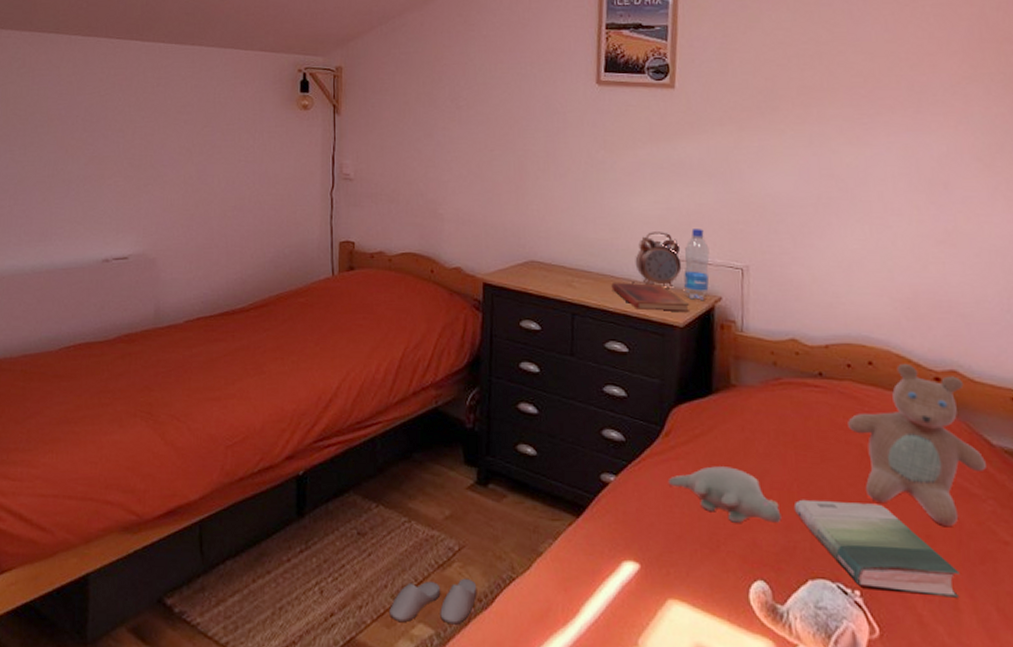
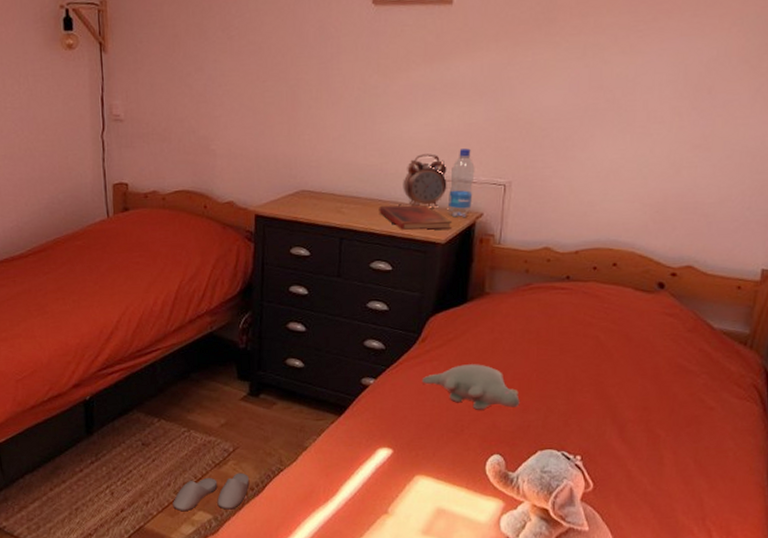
book: present [793,499,960,598] -> none [531,385,668,455]
teddy bear: present [848,363,986,528] -> none [588,262,705,400]

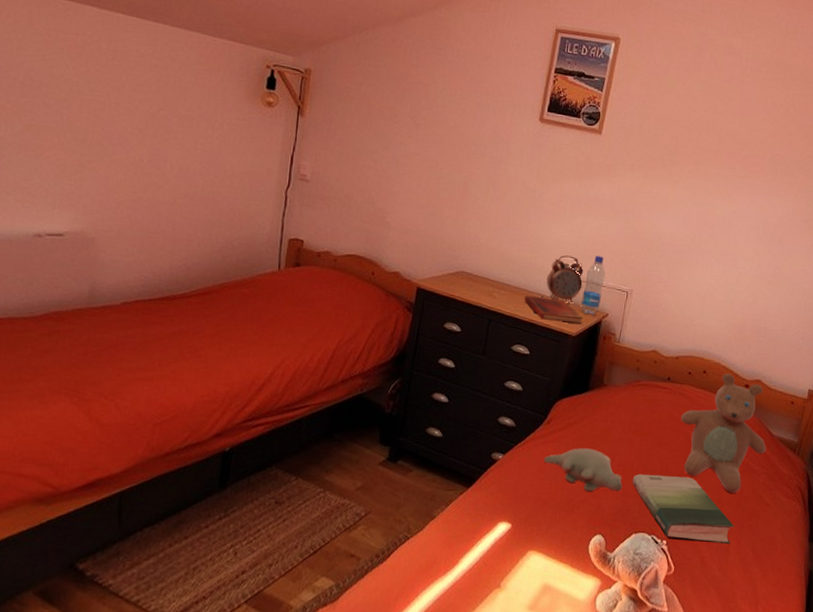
slippers: present [173,473,250,512] -> none [296,538,377,577]
book: none [531,385,668,455] -> present [632,473,734,544]
teddy bear: none [588,262,705,400] -> present [681,373,766,494]

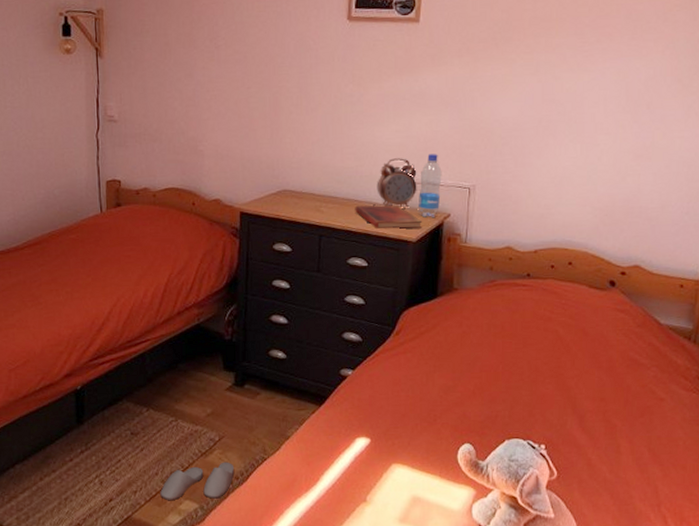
slippers: none [296,538,377,577] -> present [160,462,235,501]
plush toy: present [543,448,623,492] -> none [396,356,488,400]
book: present [632,473,734,544] -> none [498,377,623,444]
teddy bear: present [681,373,766,494] -> none [547,261,654,391]

